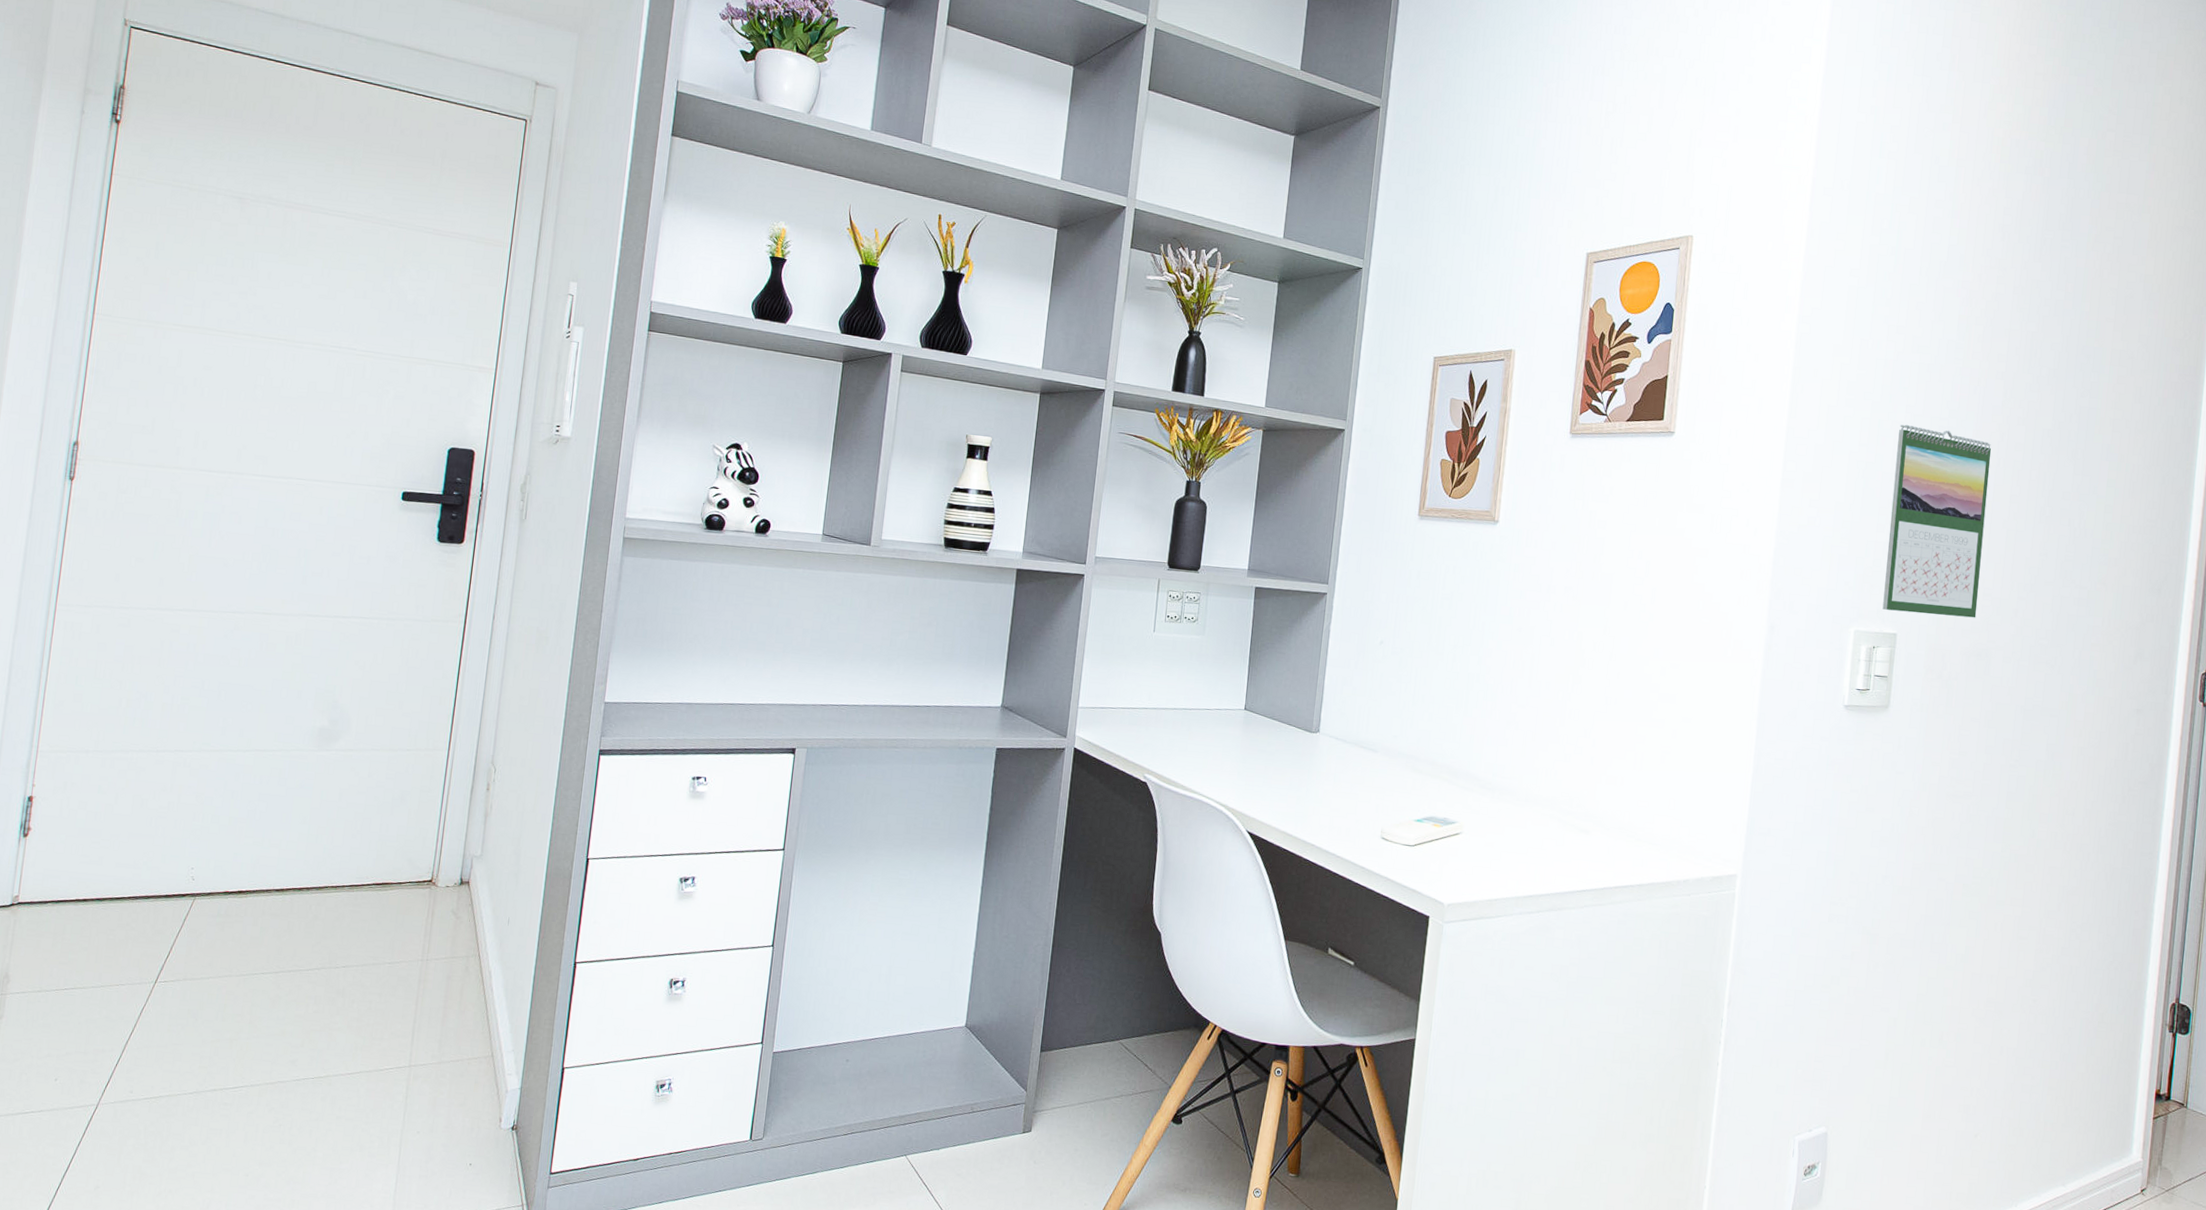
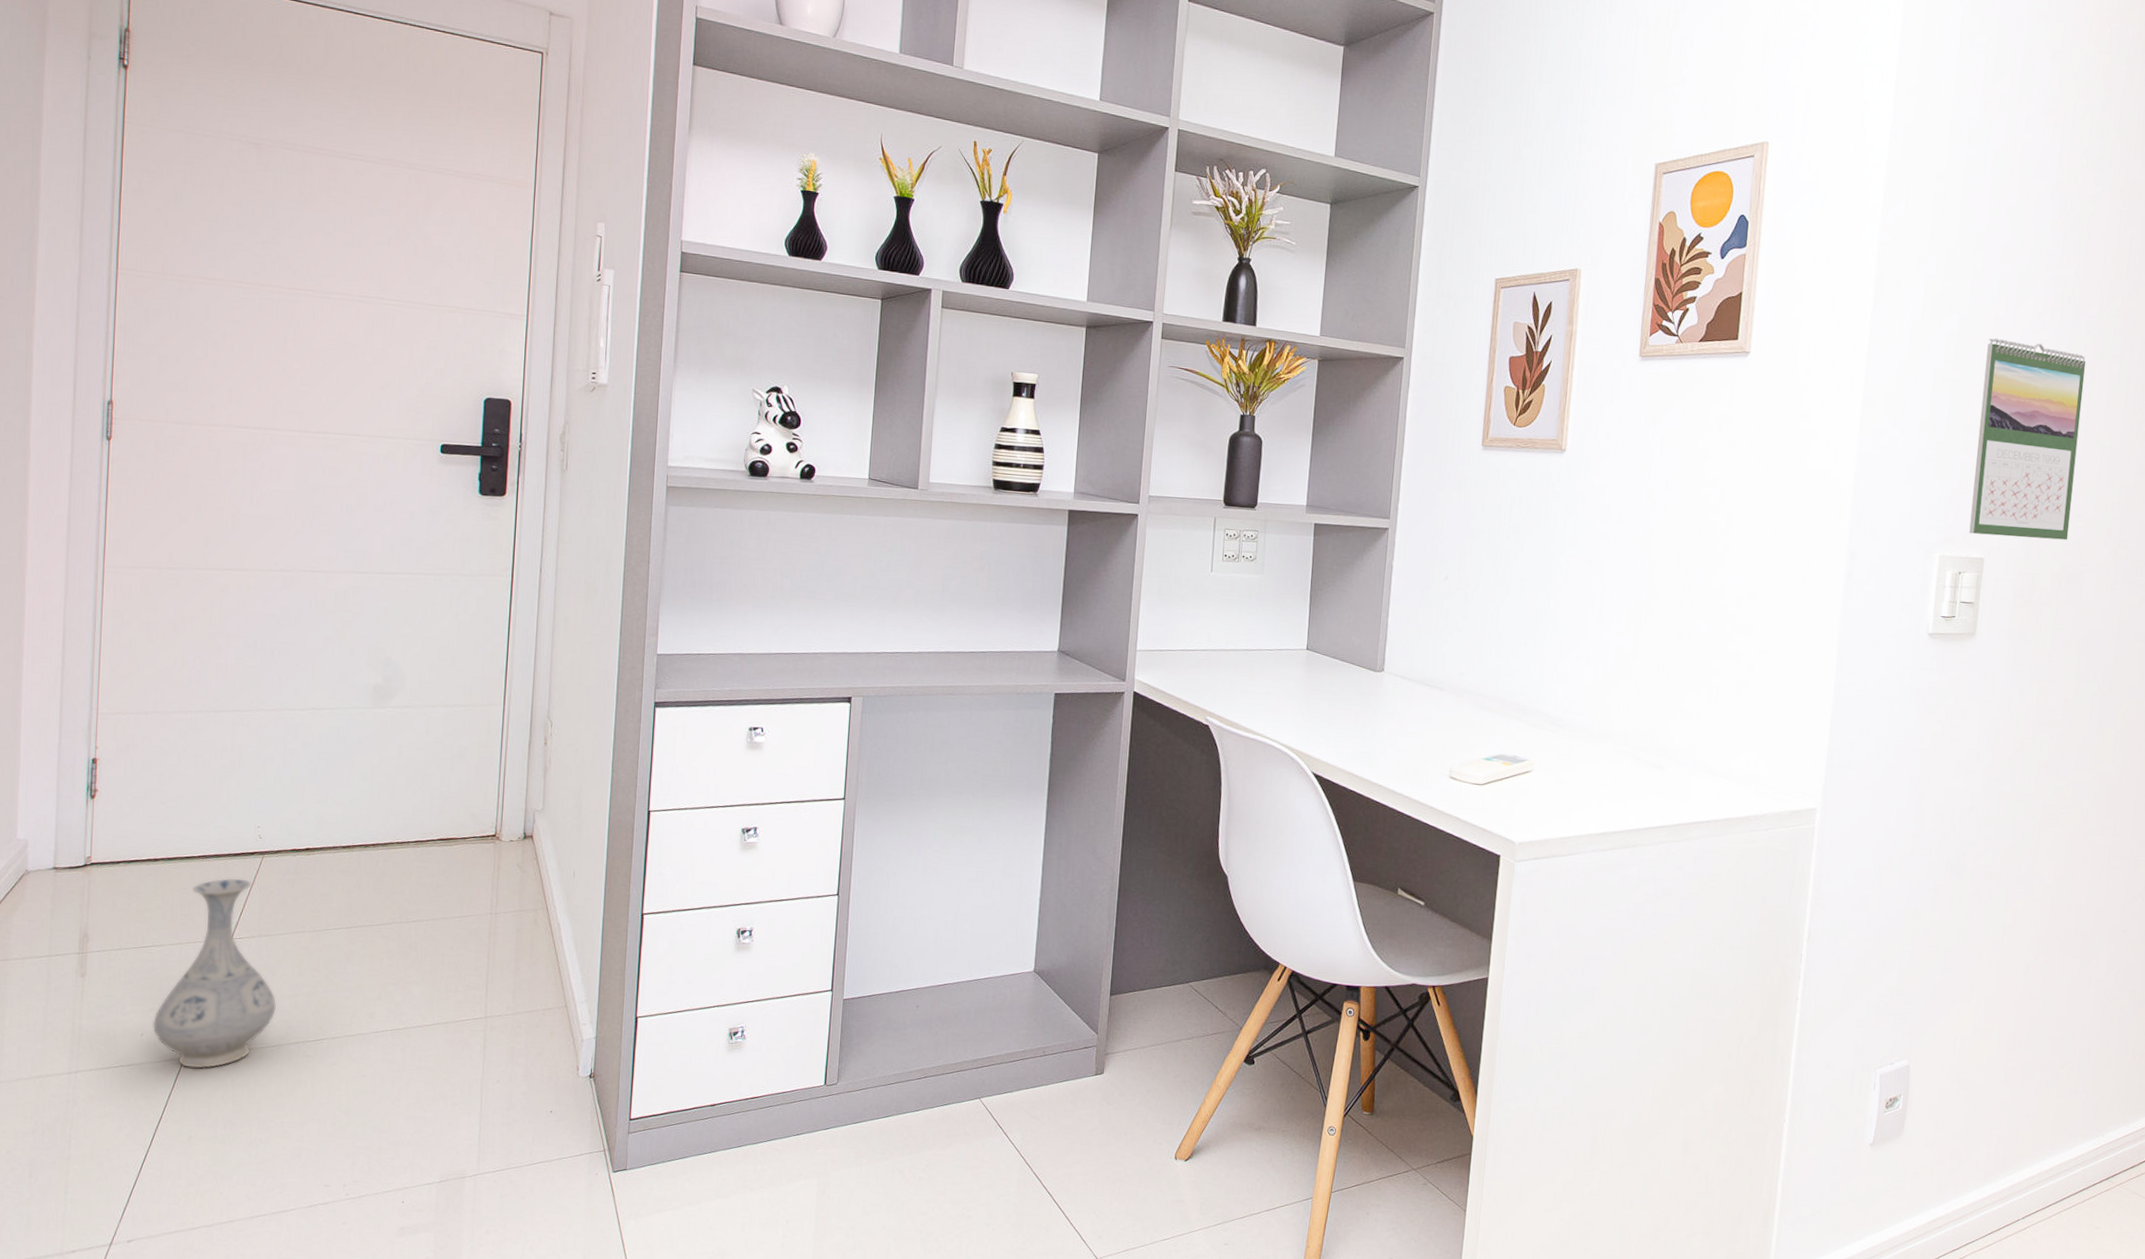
vase: none [67,920,197,1116] -> present [153,878,277,1069]

